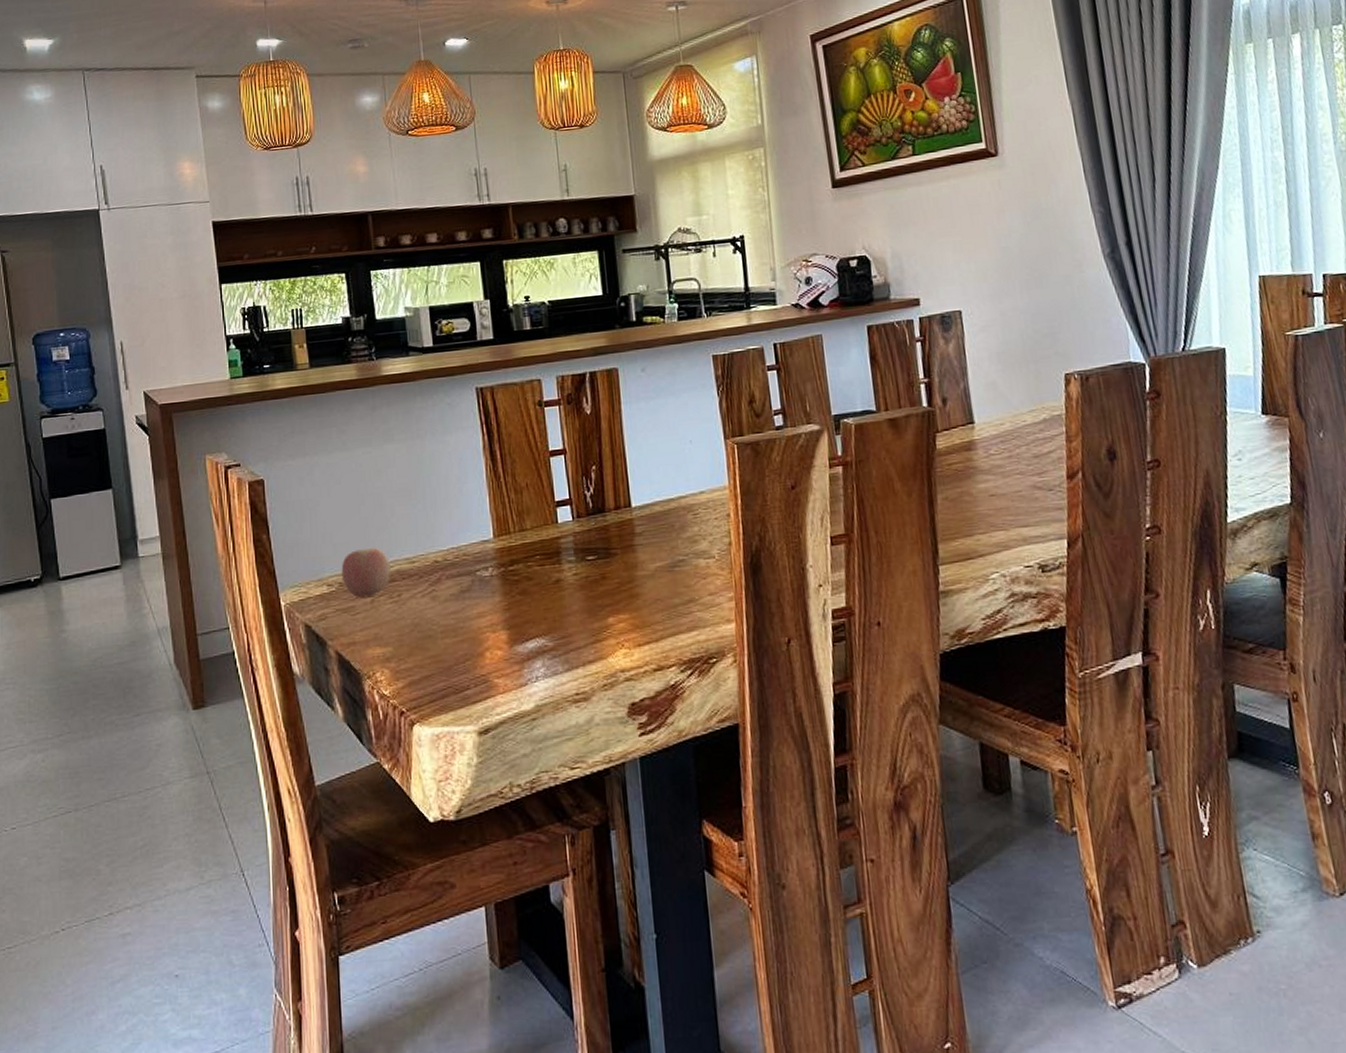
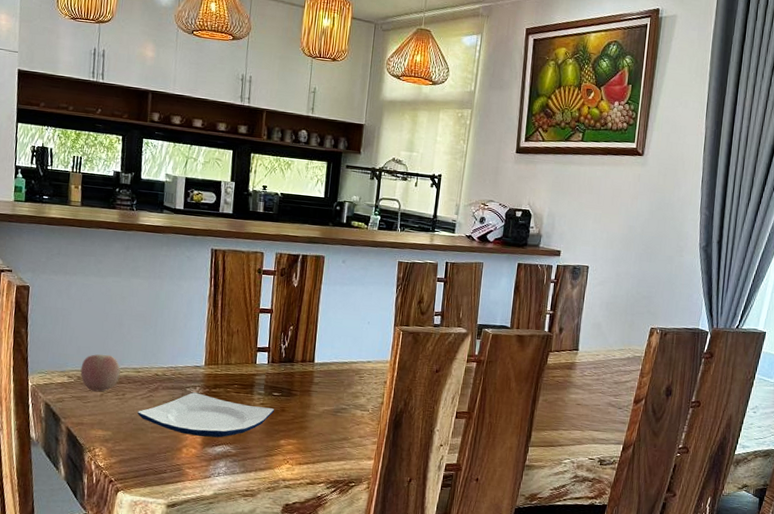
plate: none [420,575,592,633] -> present [137,392,274,438]

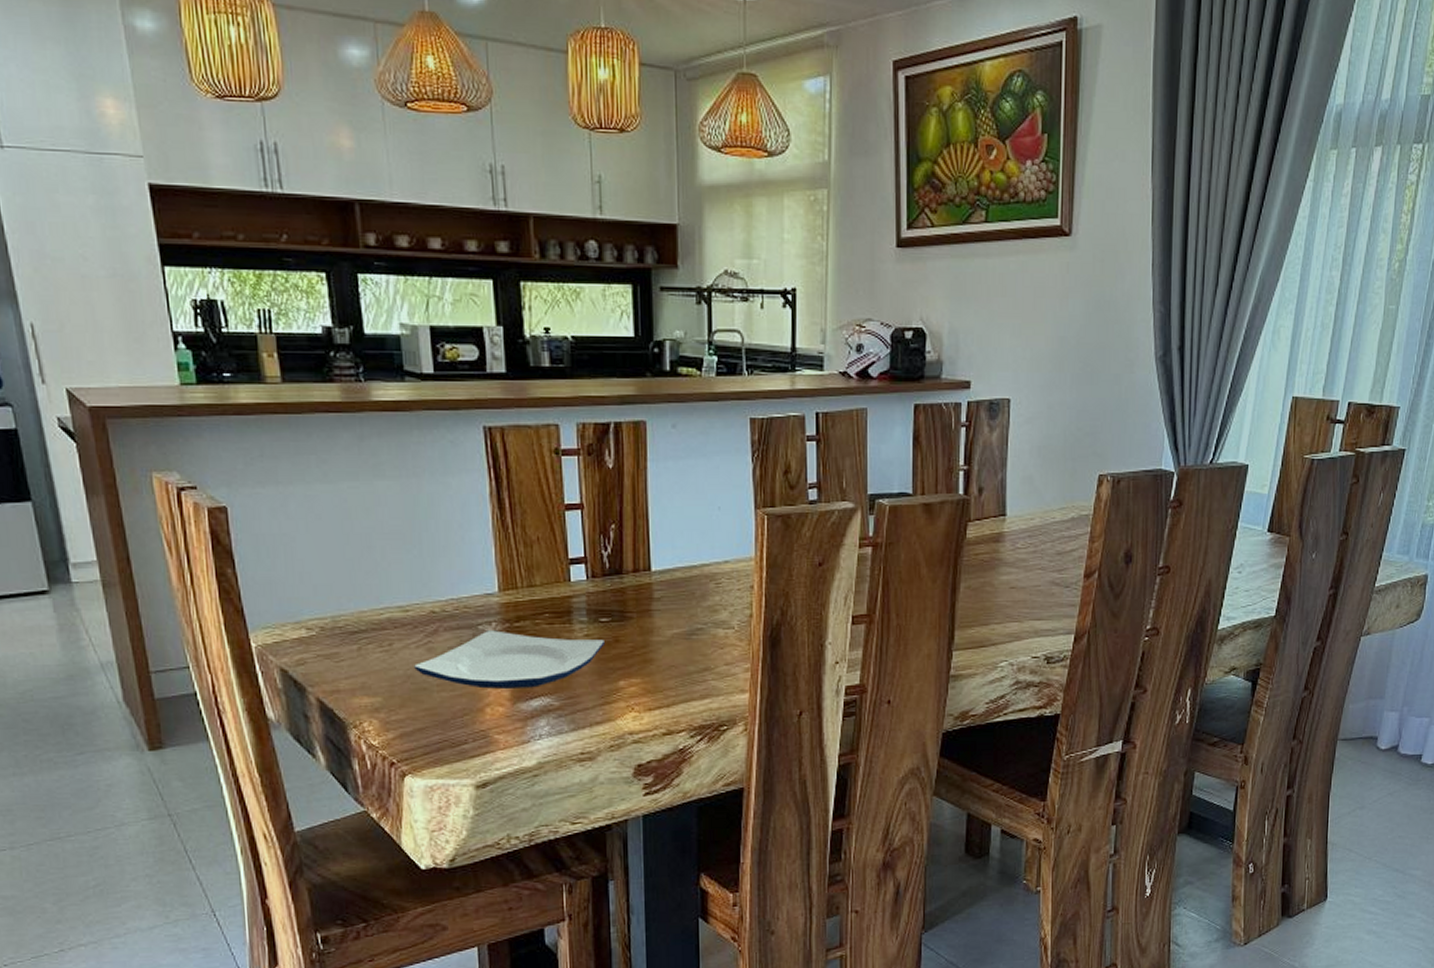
apple: present [80,354,121,392] -> none [322,591,381,645]

